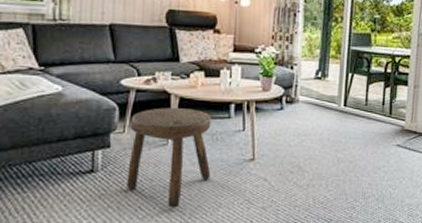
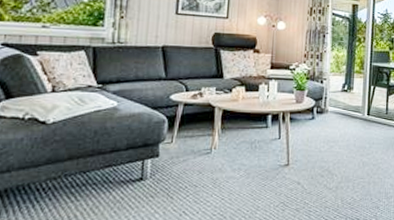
stool: present [127,107,212,208] -> none [173,119,251,212]

